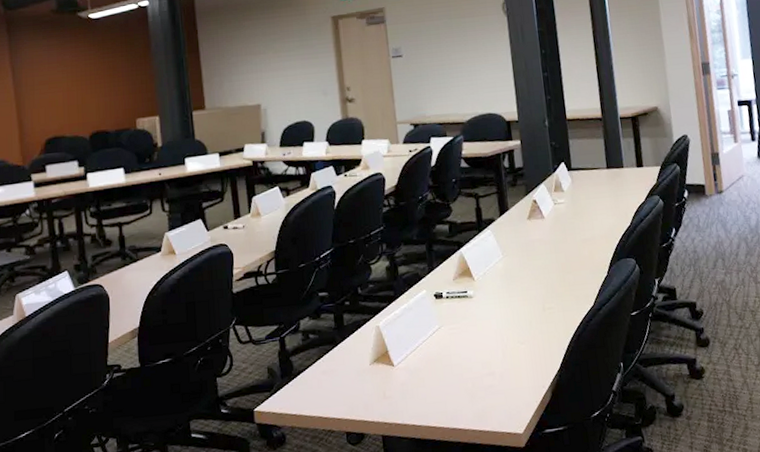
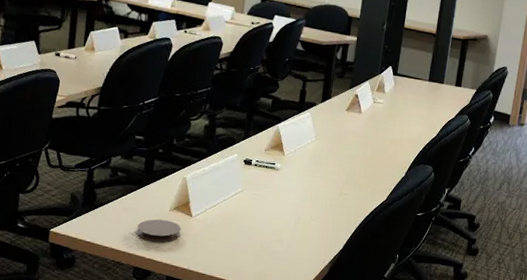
coaster: none [341,375,386,401] -> present [137,219,181,242]

